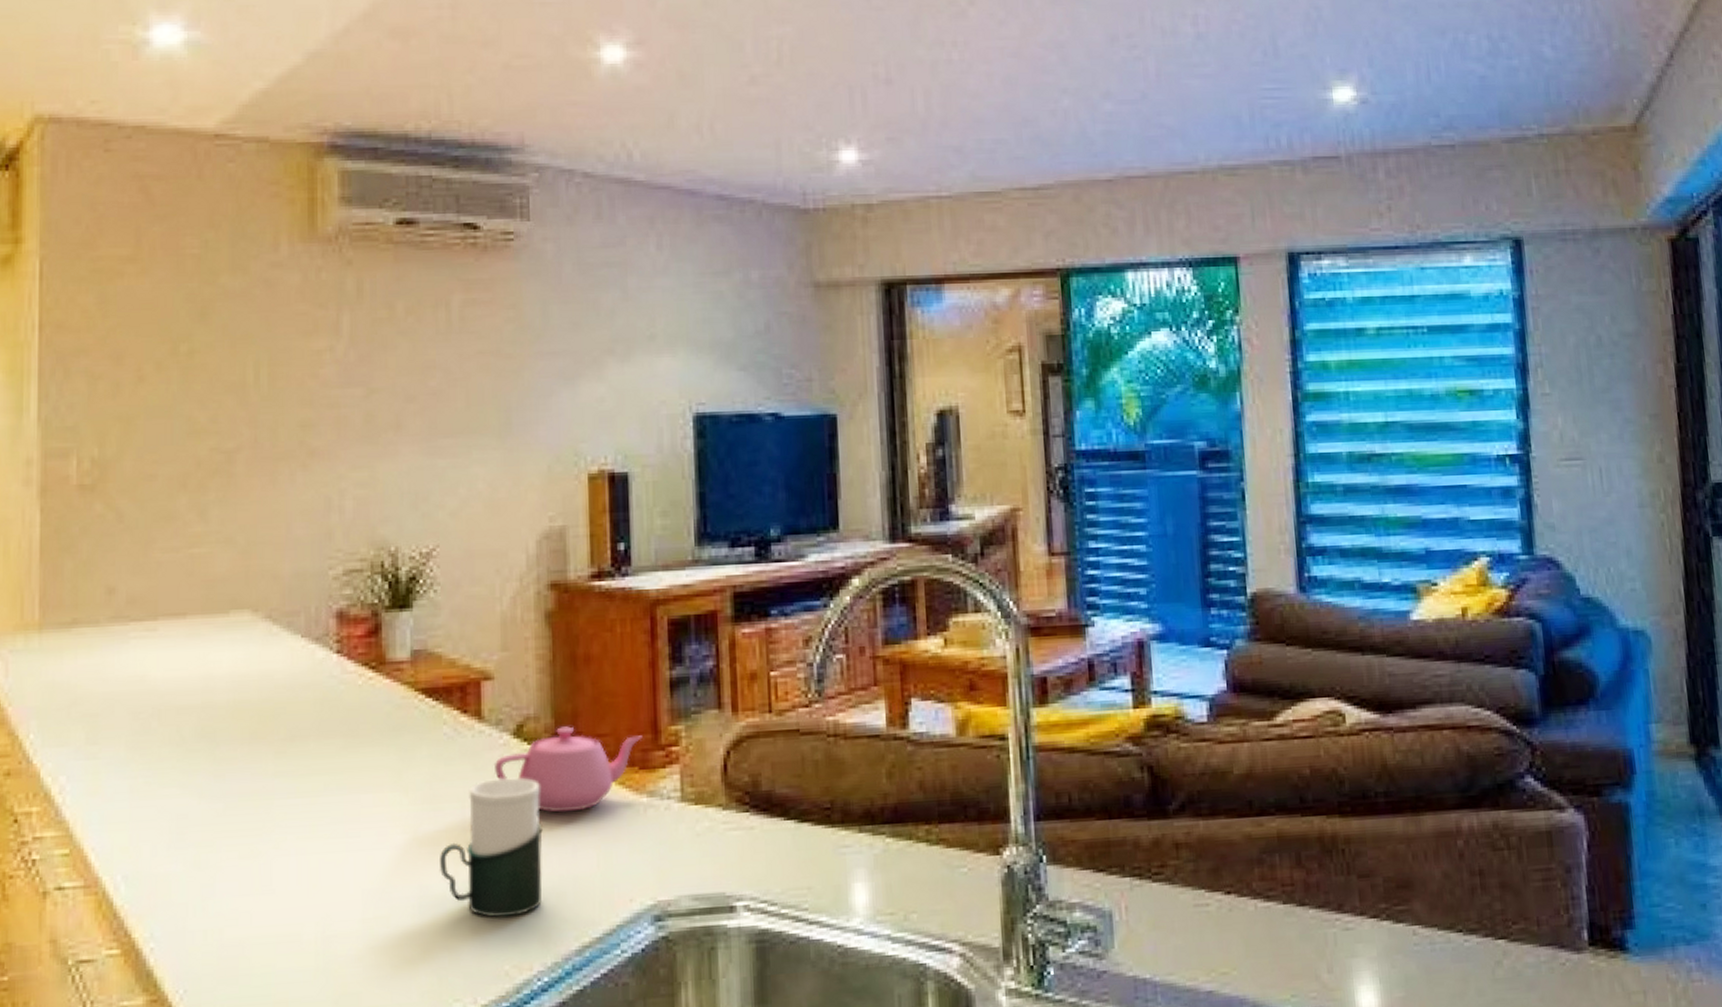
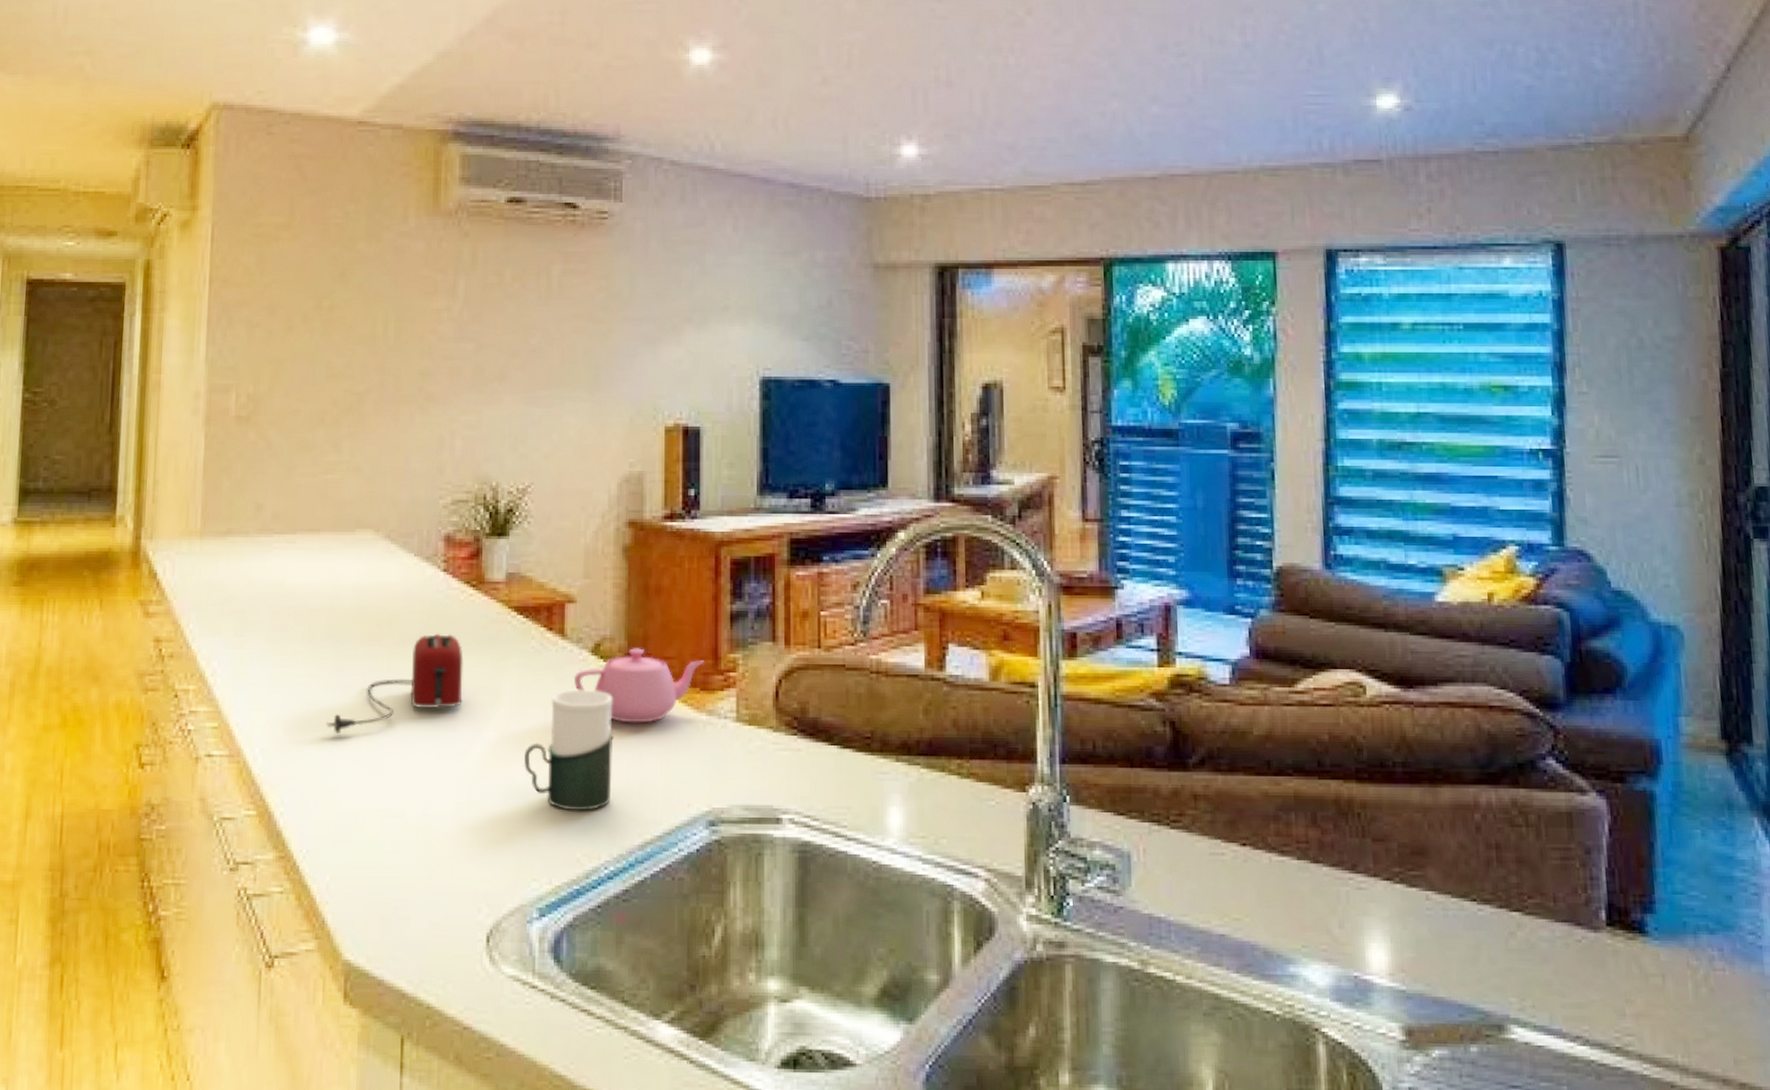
toaster: none [203,725,365,852] -> present [326,633,464,735]

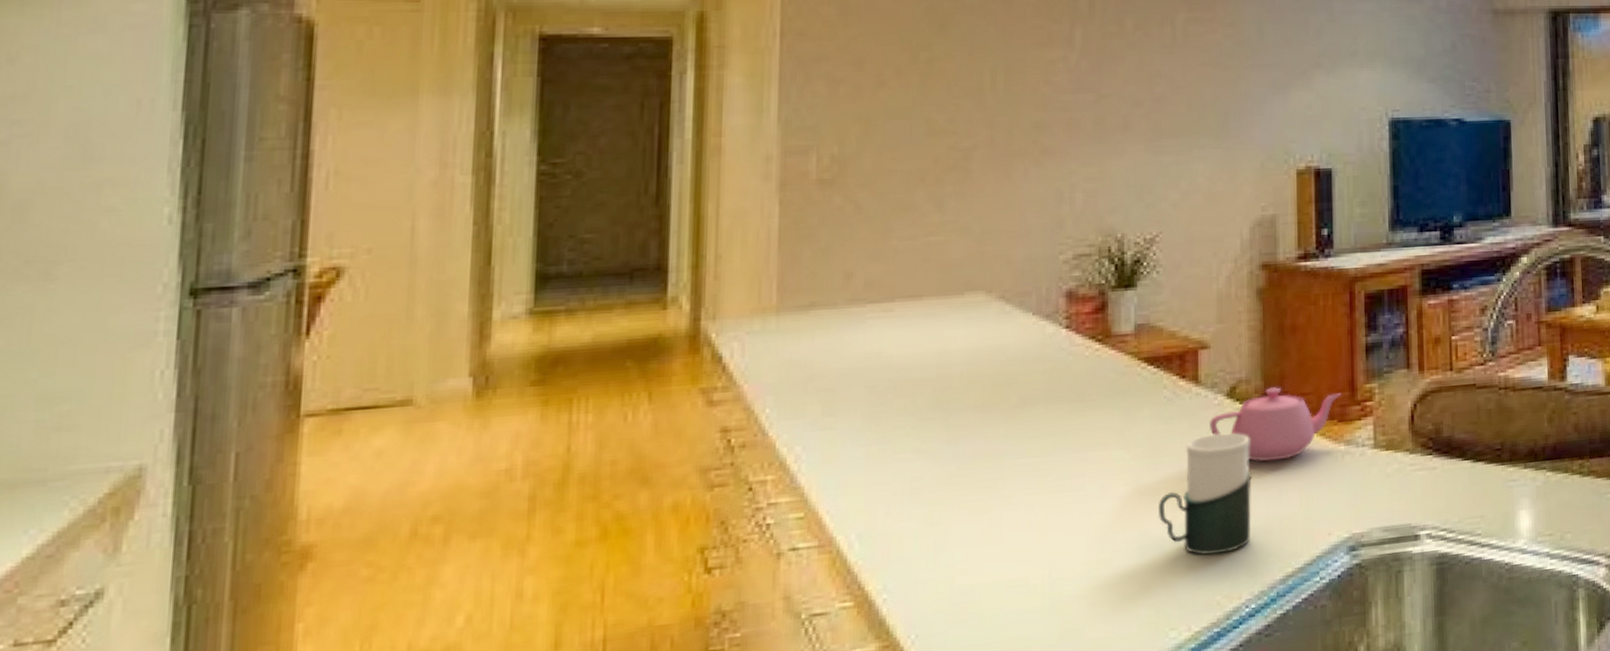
toaster: present [326,633,464,735] -> none [935,392,1090,509]

